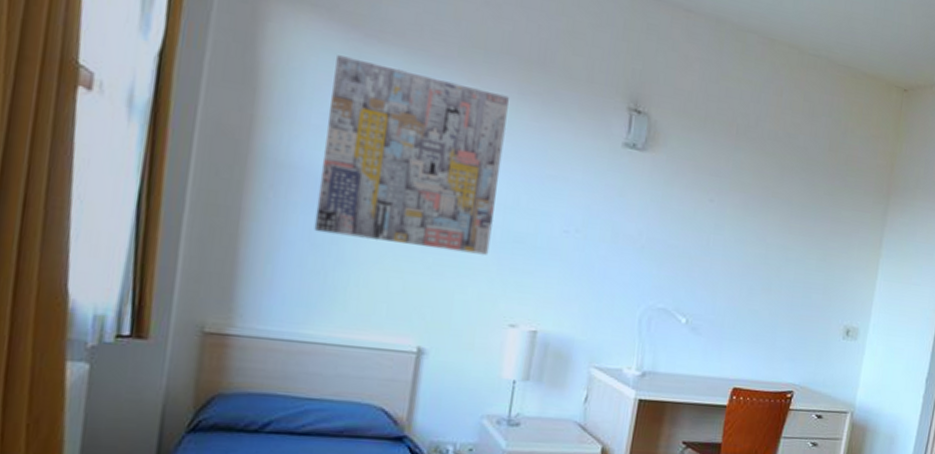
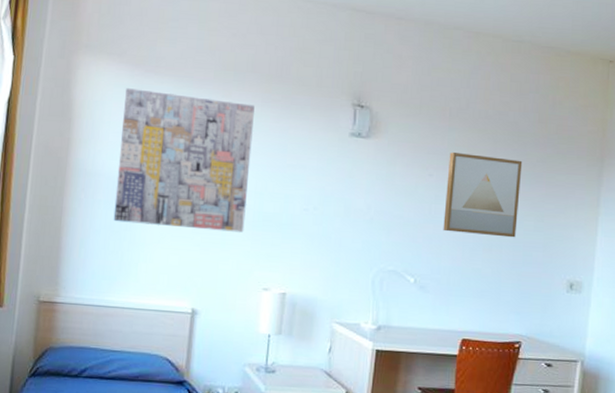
wall art: none [721,176,810,278] -> present [443,152,523,238]

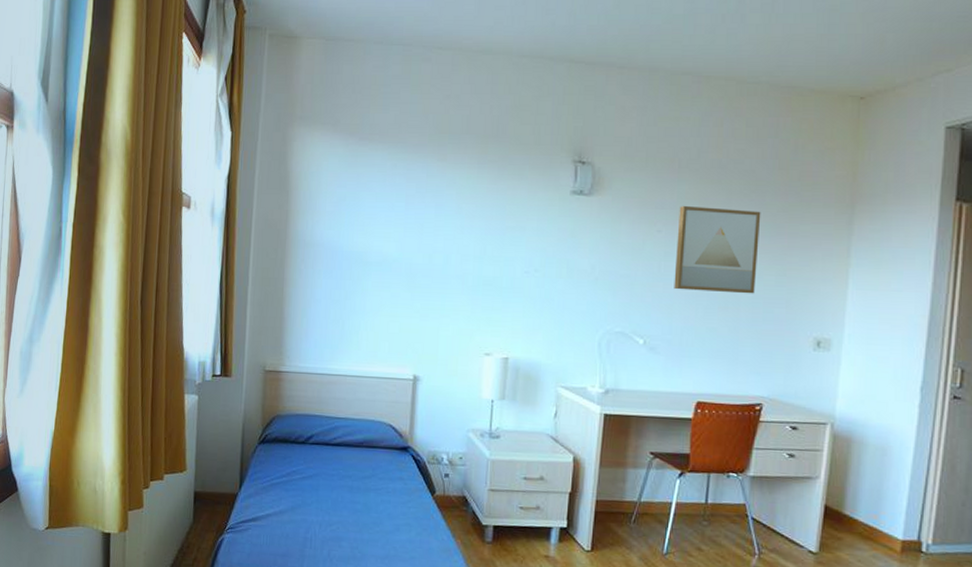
wall art: present [113,88,255,233] -> none [333,157,471,298]

